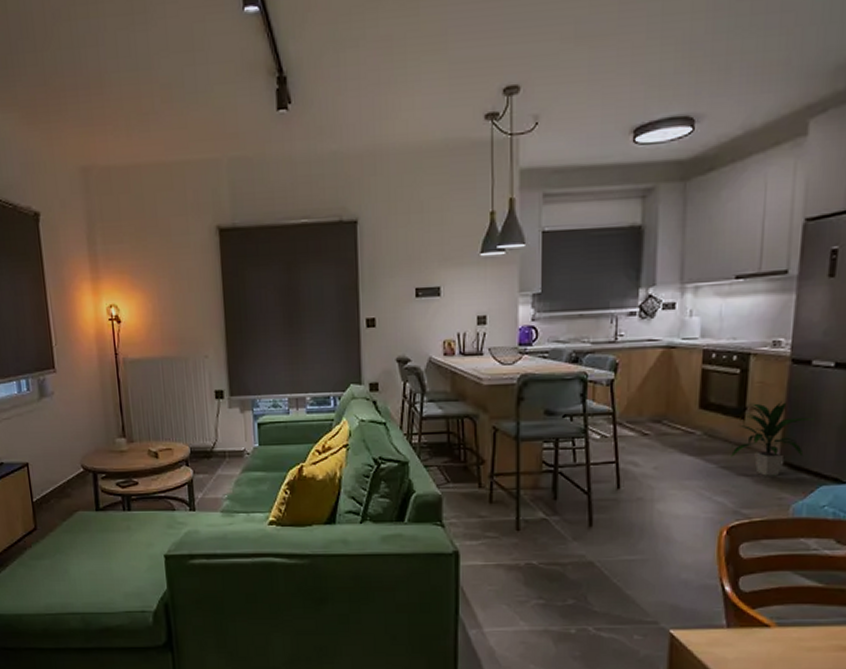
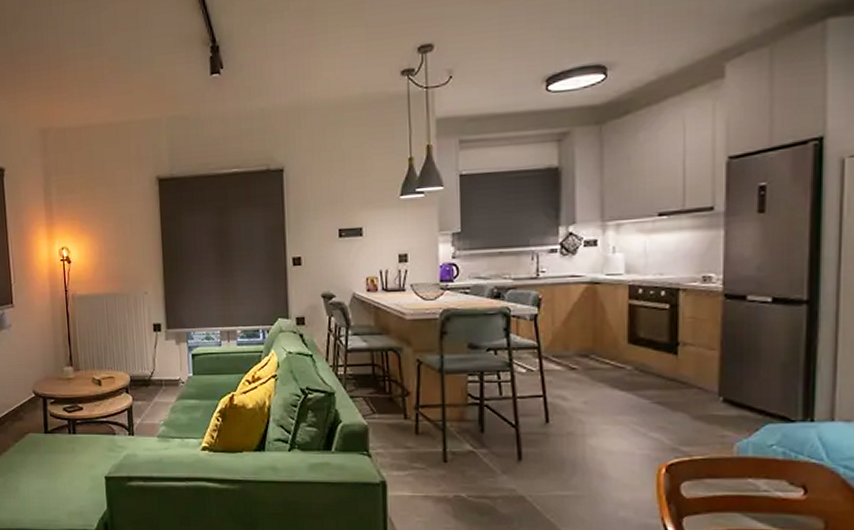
indoor plant: present [731,400,815,476] -> none [665,336,755,413]

